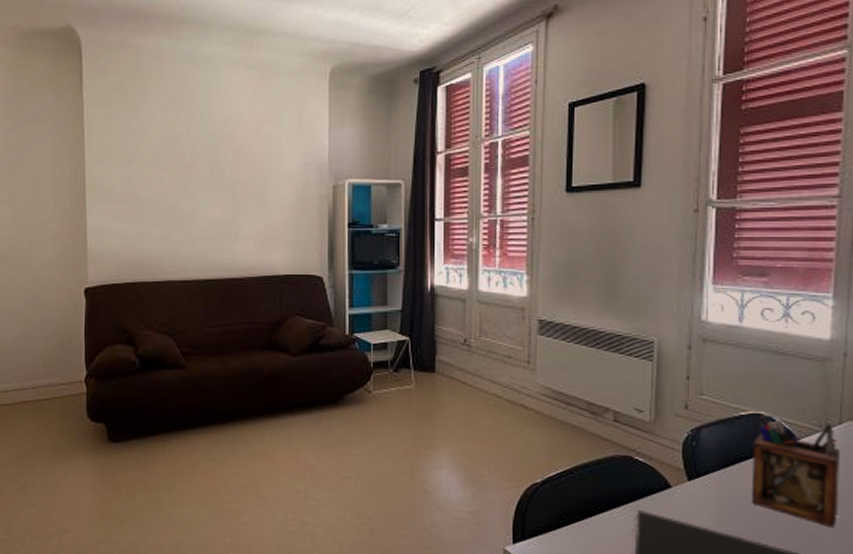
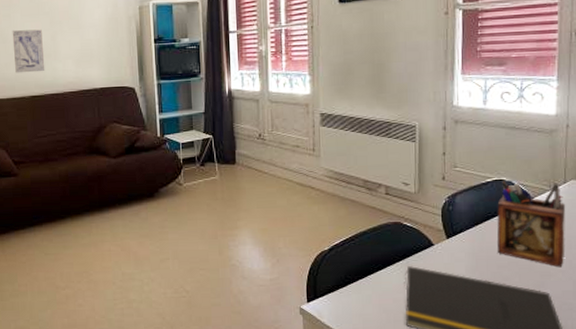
wall art: none [189,204,224,253] -> present [12,29,45,73]

